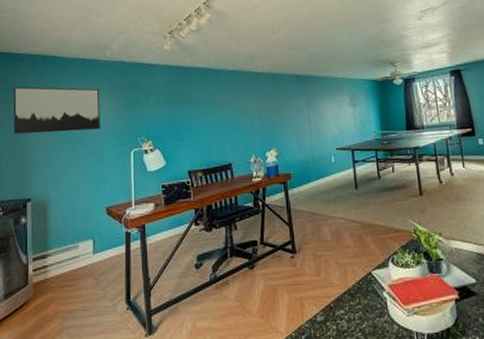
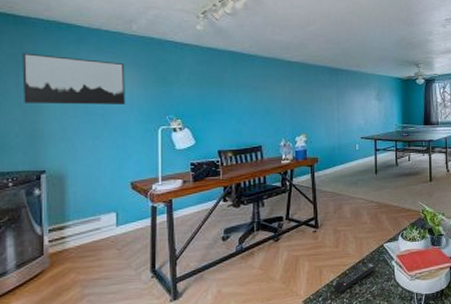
remote control: none [318,293,366,331] -> present [334,262,377,294]

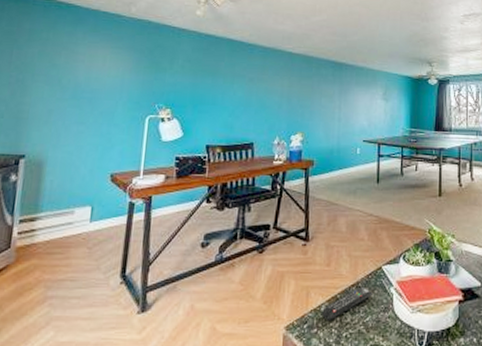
wall art: present [22,53,125,105] -> none [13,31,119,89]

